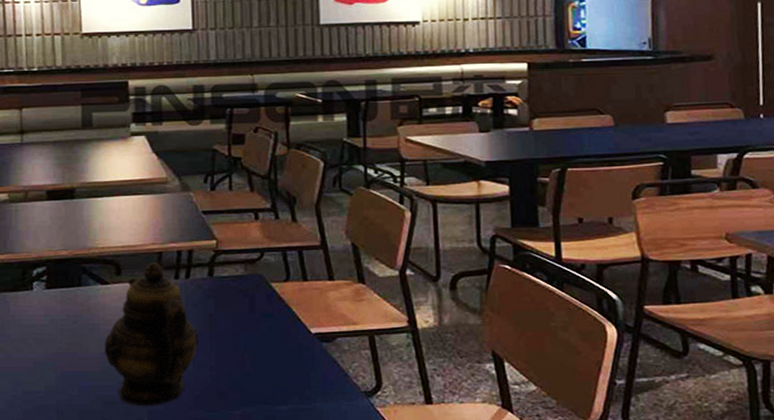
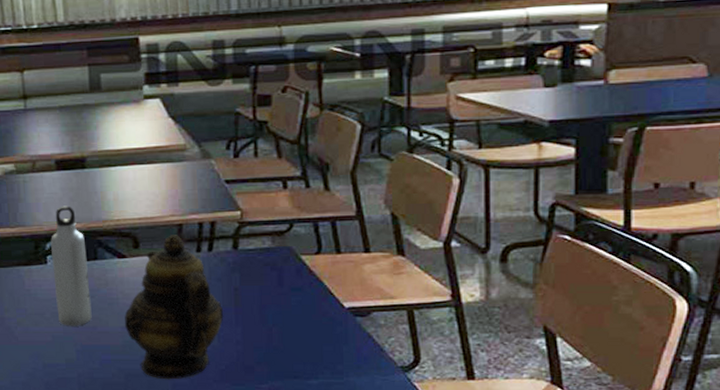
water bottle: none [38,233,73,352] -> present [51,206,92,326]

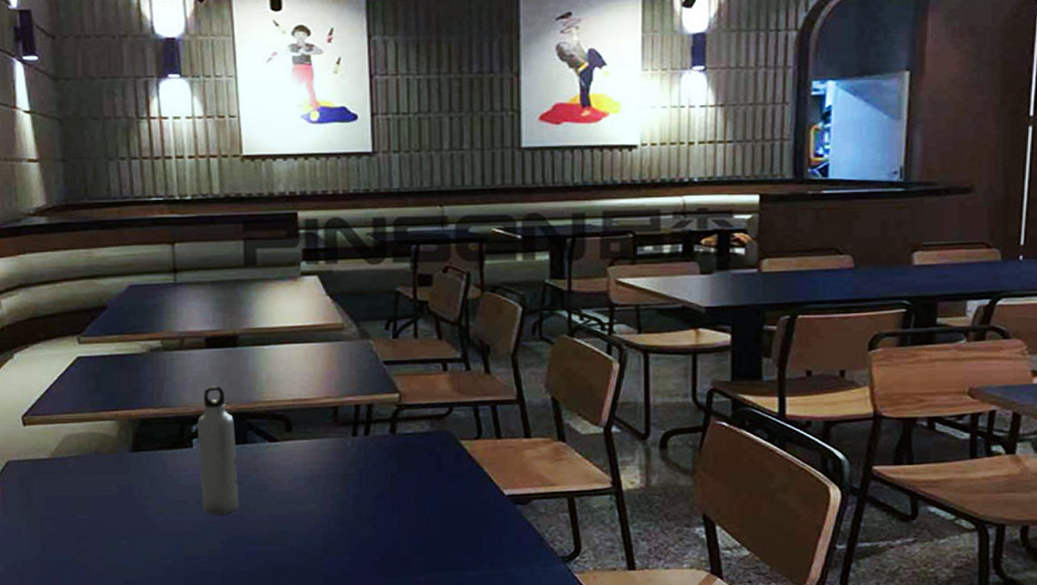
teapot: present [124,235,224,380] -> none [273,417,380,572]

